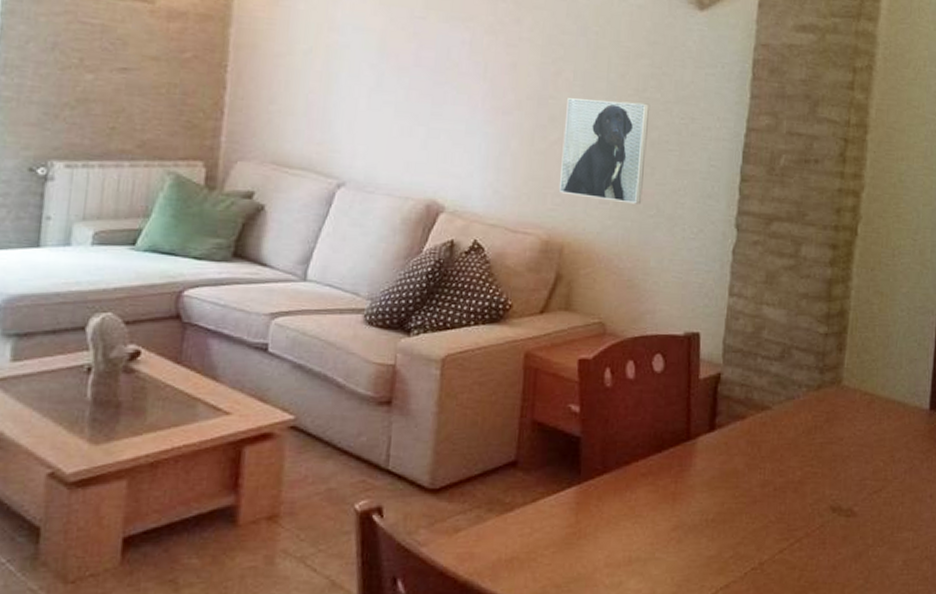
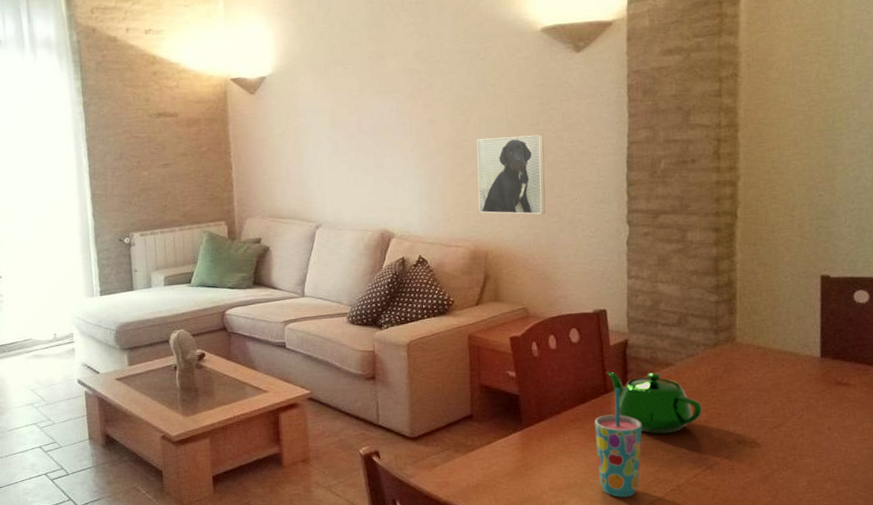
cup: none [668,434,726,578] -> present [594,388,642,497]
teapot: none [691,412,797,495] -> present [606,371,702,434]

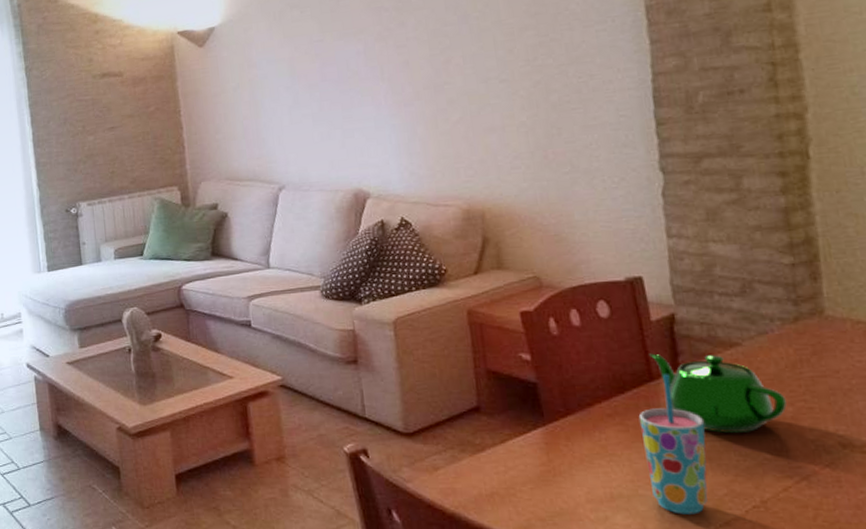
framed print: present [476,134,546,215] -> none [461,70,554,166]

